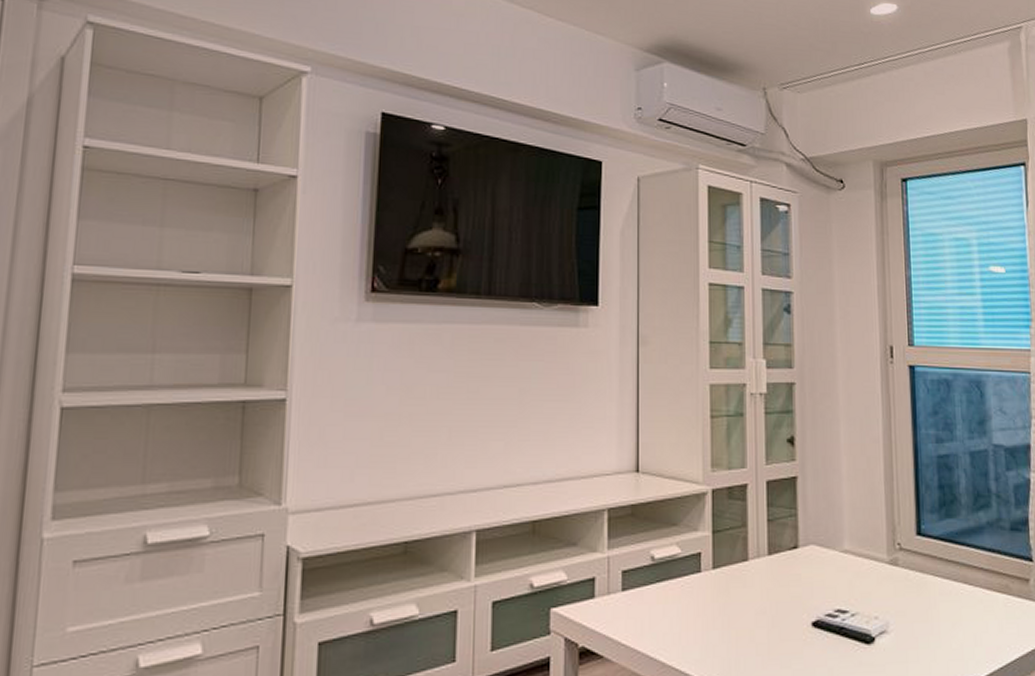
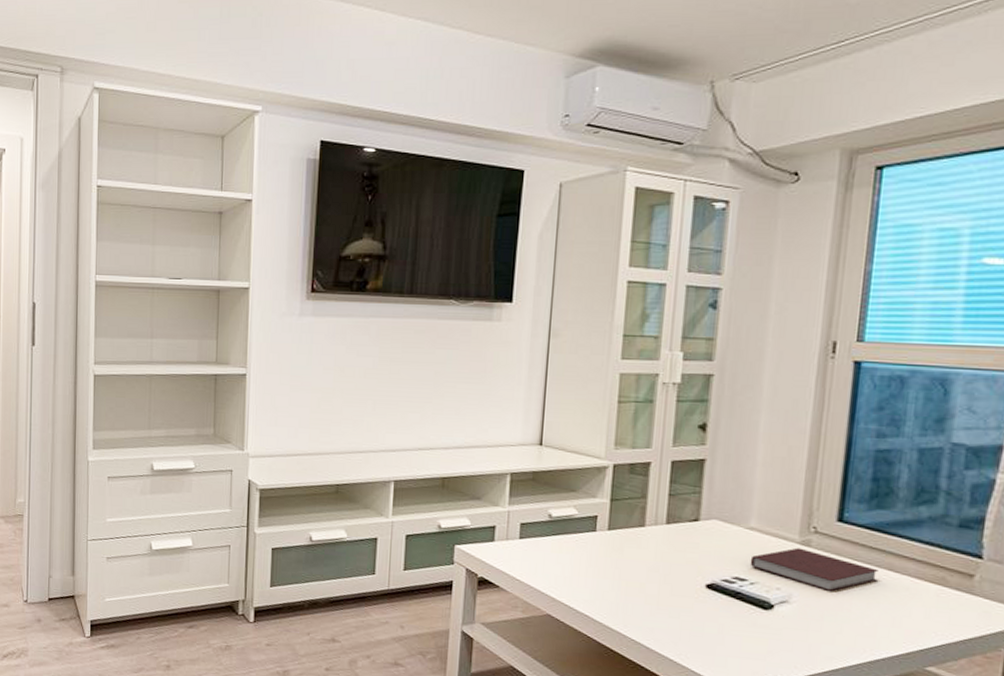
notebook: none [848,568,957,615] -> present [750,547,878,592]

